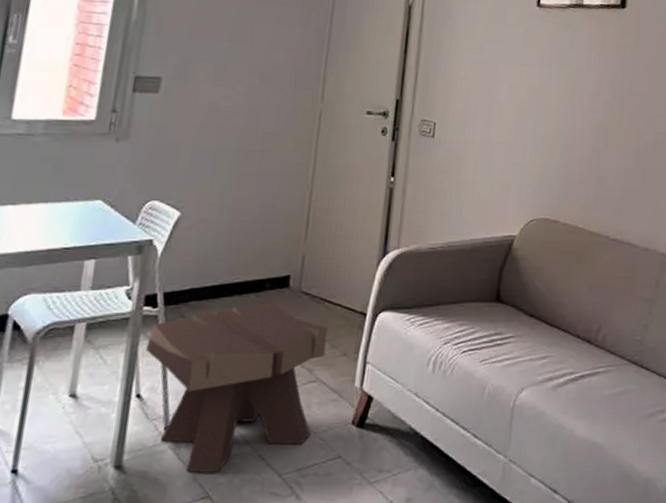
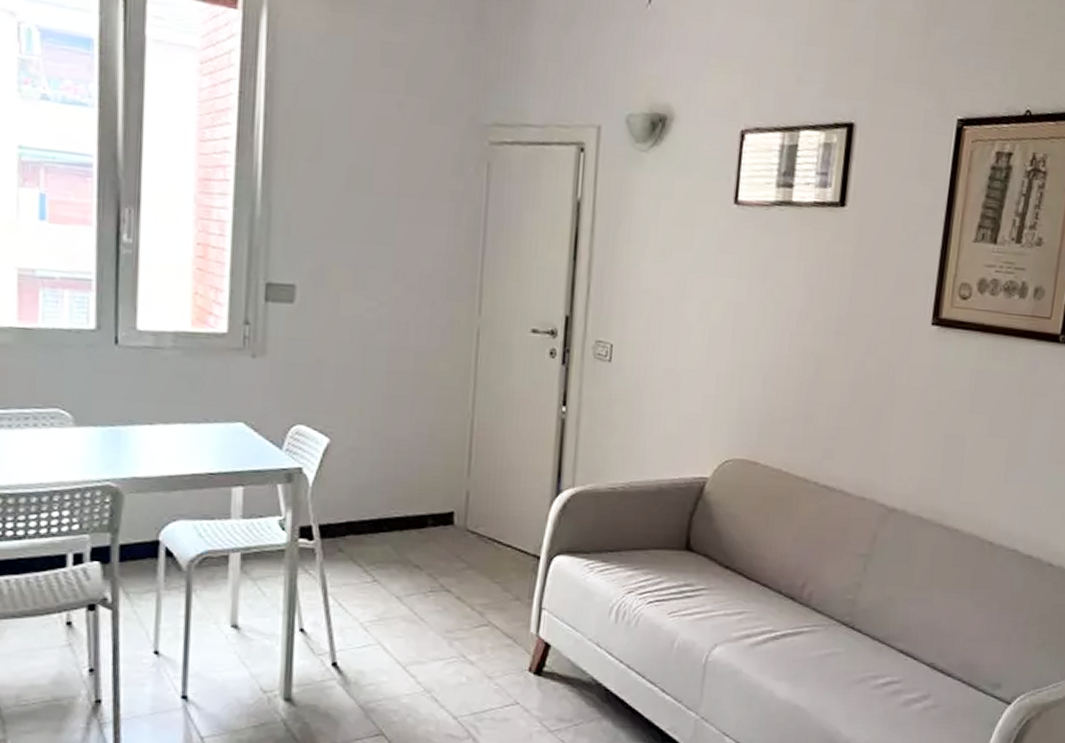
side table: present [146,303,328,473] -> none [306,541,498,711]

